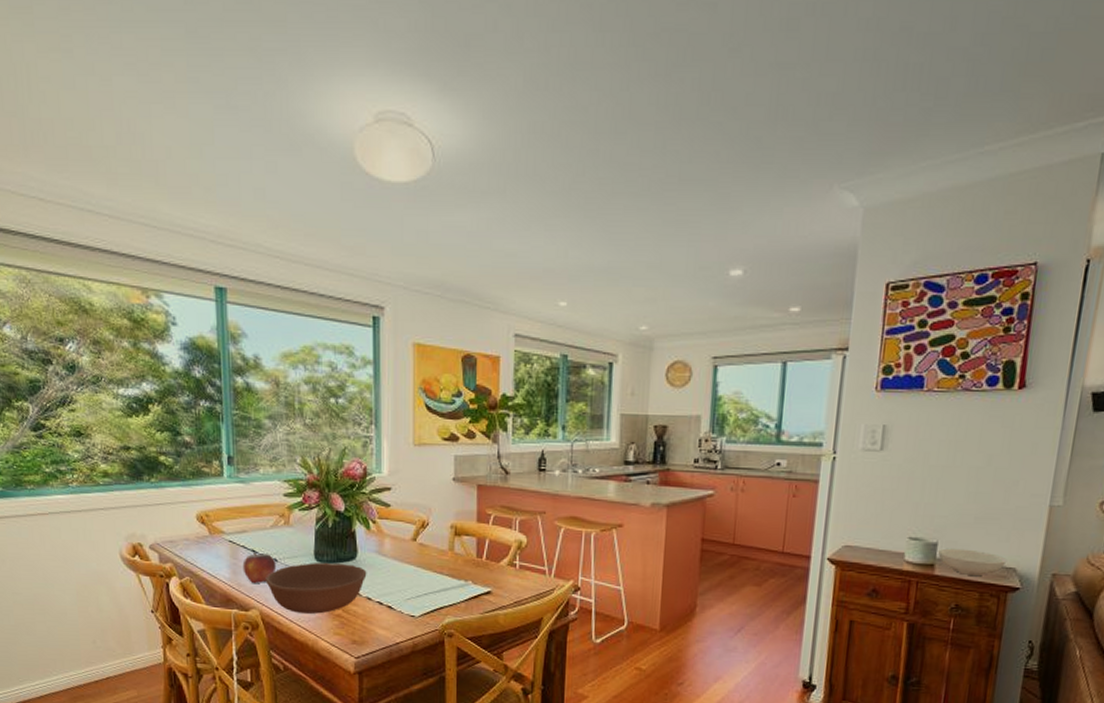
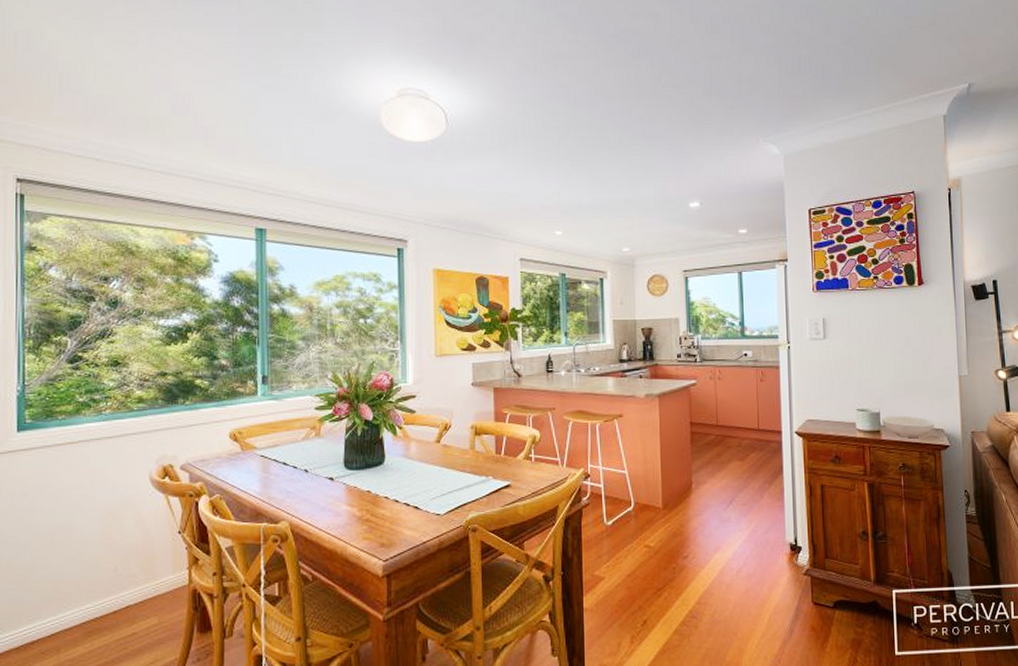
fruit: present [242,552,277,584] -> none [273,464,307,496]
bowl: present [265,562,367,614] -> none [296,468,394,521]

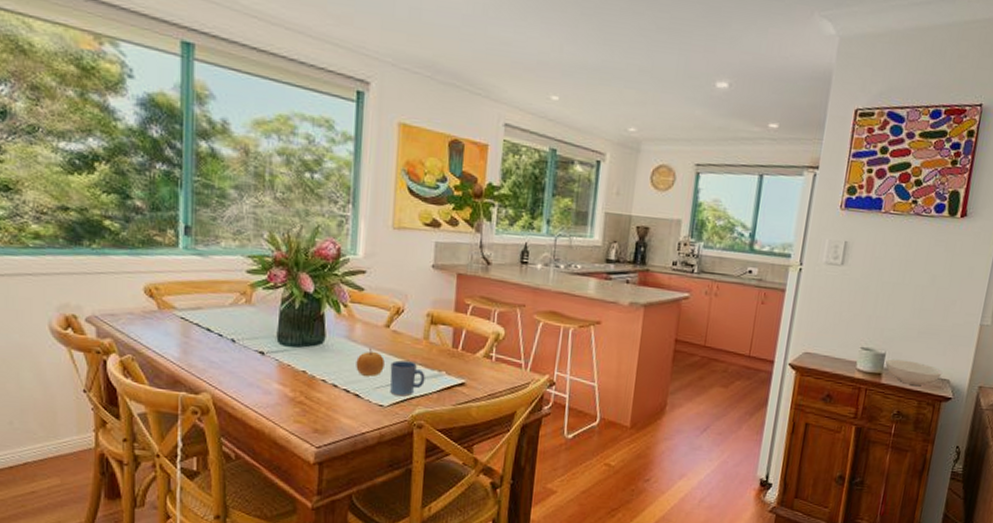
fruit: none [413,462,438,489] -> present [356,347,385,376]
mug: none [443,471,475,504] -> present [390,360,425,397]

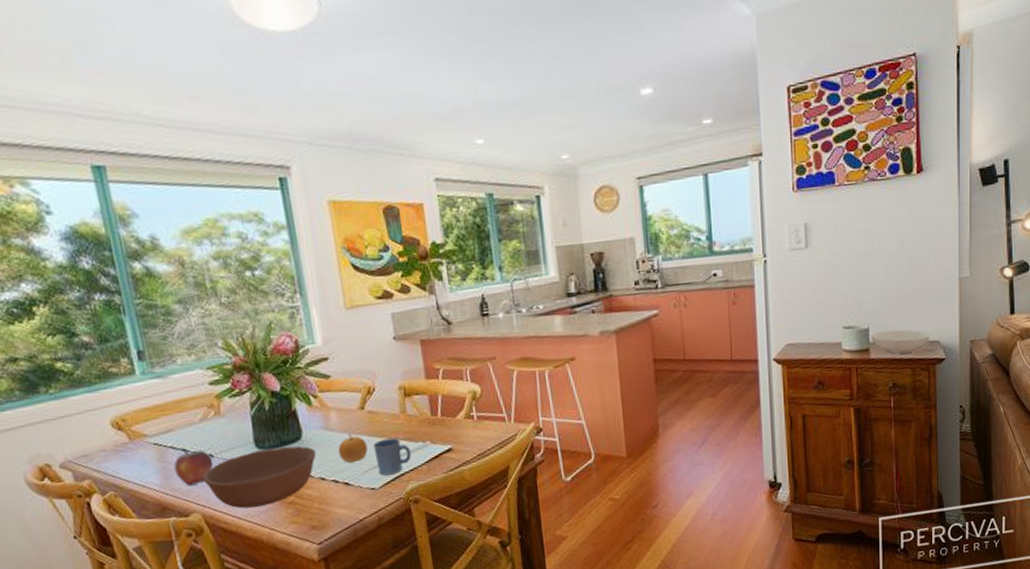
fruit: none [195,331,234,366] -> present [173,450,214,486]
bowl: none [220,345,334,400] -> present [203,446,317,509]

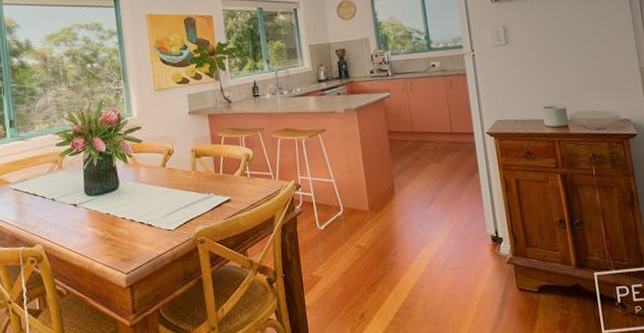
fruit: present [173,450,214,486] -> none [26,195,55,223]
bowl: present [203,446,317,509] -> none [46,194,129,242]
fruit: present [338,433,368,463] -> none [145,185,167,208]
mug: present [373,438,412,476] -> none [171,190,199,220]

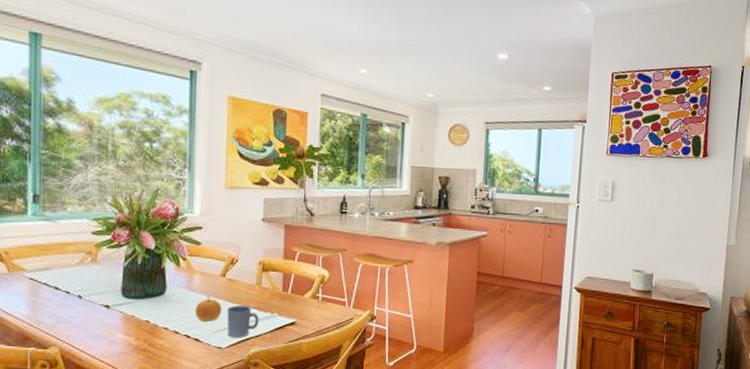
fruit: none [145,185,167,208] -> present [195,295,222,321]
mug: none [171,190,199,220] -> present [227,306,259,338]

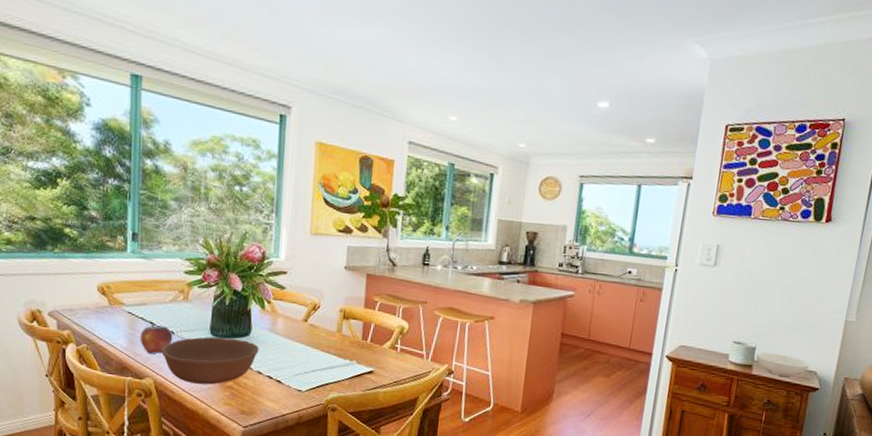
fruit: none [43,289,81,321] -> present [140,324,173,354]
bowl: none [68,298,175,349] -> present [161,336,259,385]
fruit: present [195,295,222,321] -> none [278,339,303,365]
mug: present [227,306,259,338] -> none [307,351,338,383]

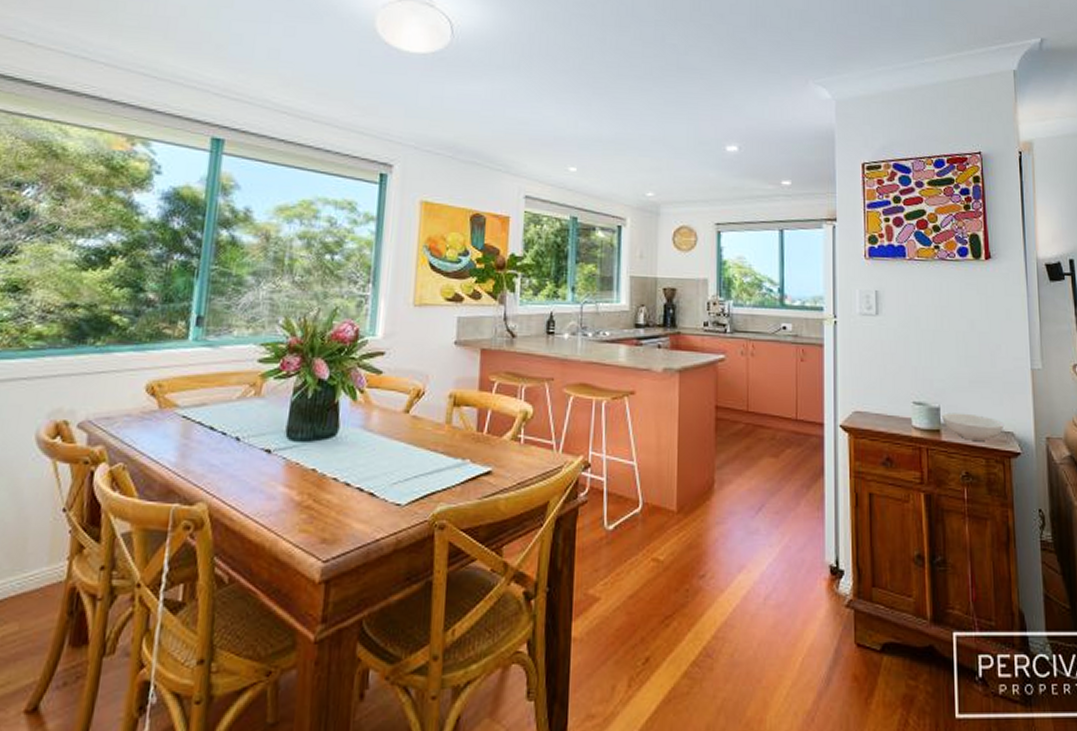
fruit: present [140,324,173,354] -> none [194,429,238,470]
bowl: present [161,336,259,385] -> none [221,440,348,506]

